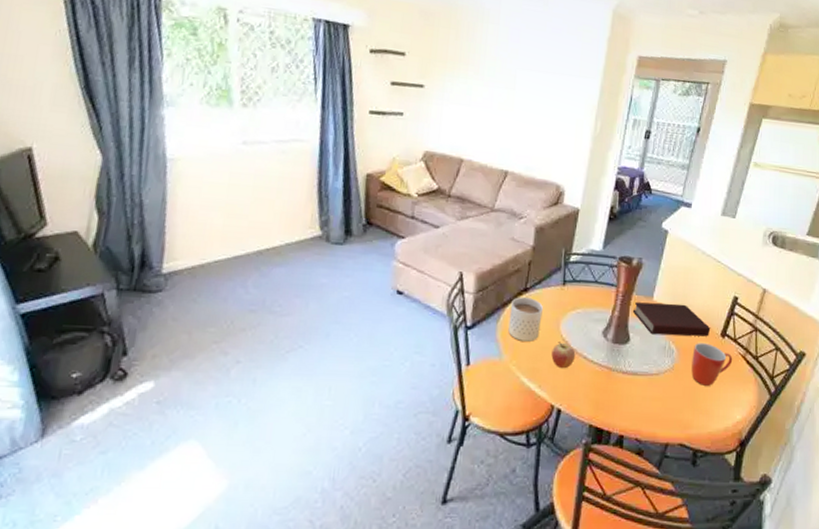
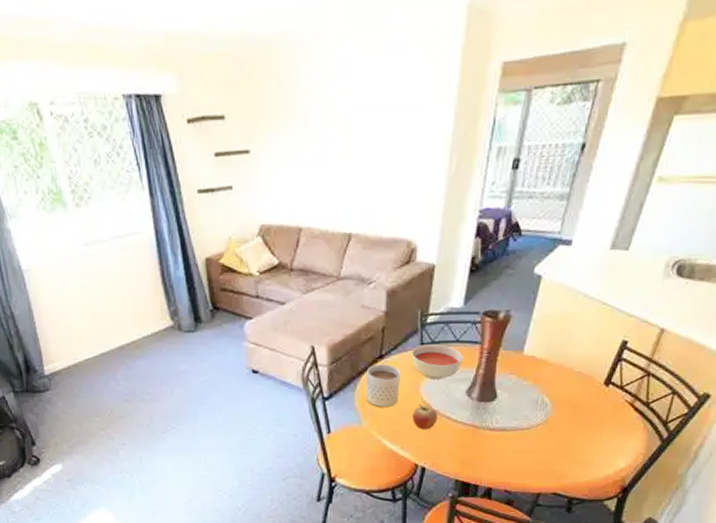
bowl: none [553,282,601,318] -> present [411,344,463,380]
book: present [632,302,711,337] -> none [499,355,592,388]
mug: present [691,343,733,386] -> none [568,393,618,436]

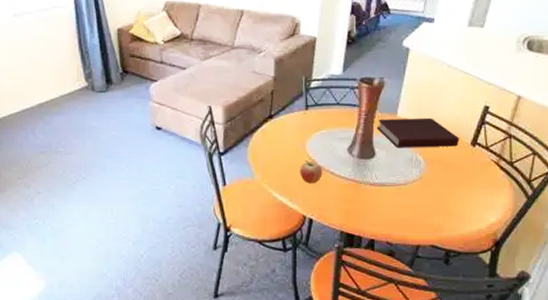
mug: present [366,364,400,407] -> none [257,123,288,162]
bowl: present [411,344,463,380] -> none [297,106,344,138]
book: none [499,355,592,388] -> present [376,117,460,147]

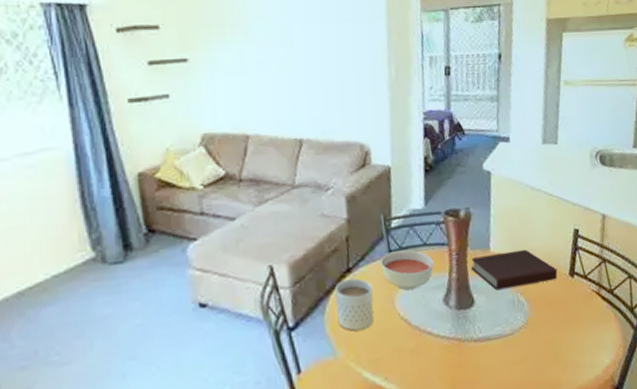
mug: none [257,123,288,162] -> present [334,278,374,331]
bowl: none [297,106,344,138] -> present [379,249,434,291]
fruit: present [300,161,323,184] -> none [391,322,420,352]

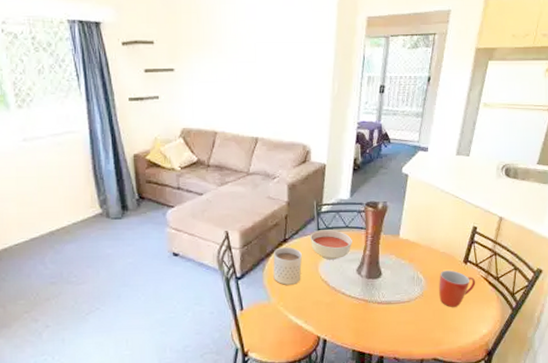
book: present [470,249,558,289] -> none [382,238,454,267]
mug: none [544,287,588,335] -> present [439,270,476,307]

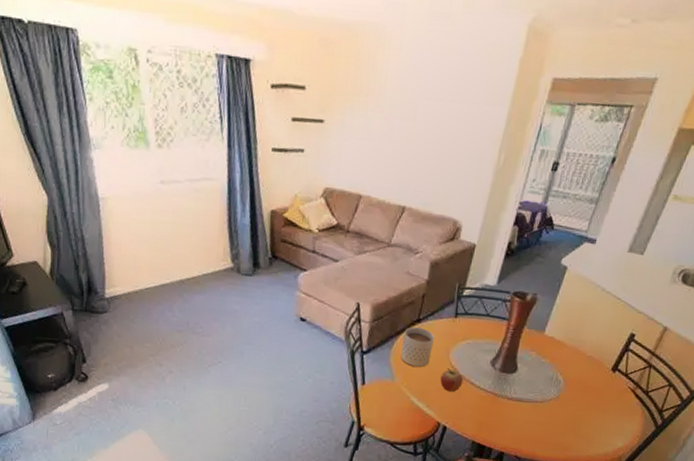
bowl: present [310,230,352,260] -> none [445,314,492,348]
fruit: none [313,282,335,305] -> present [440,368,464,392]
mug: present [439,270,476,307] -> none [576,375,622,415]

